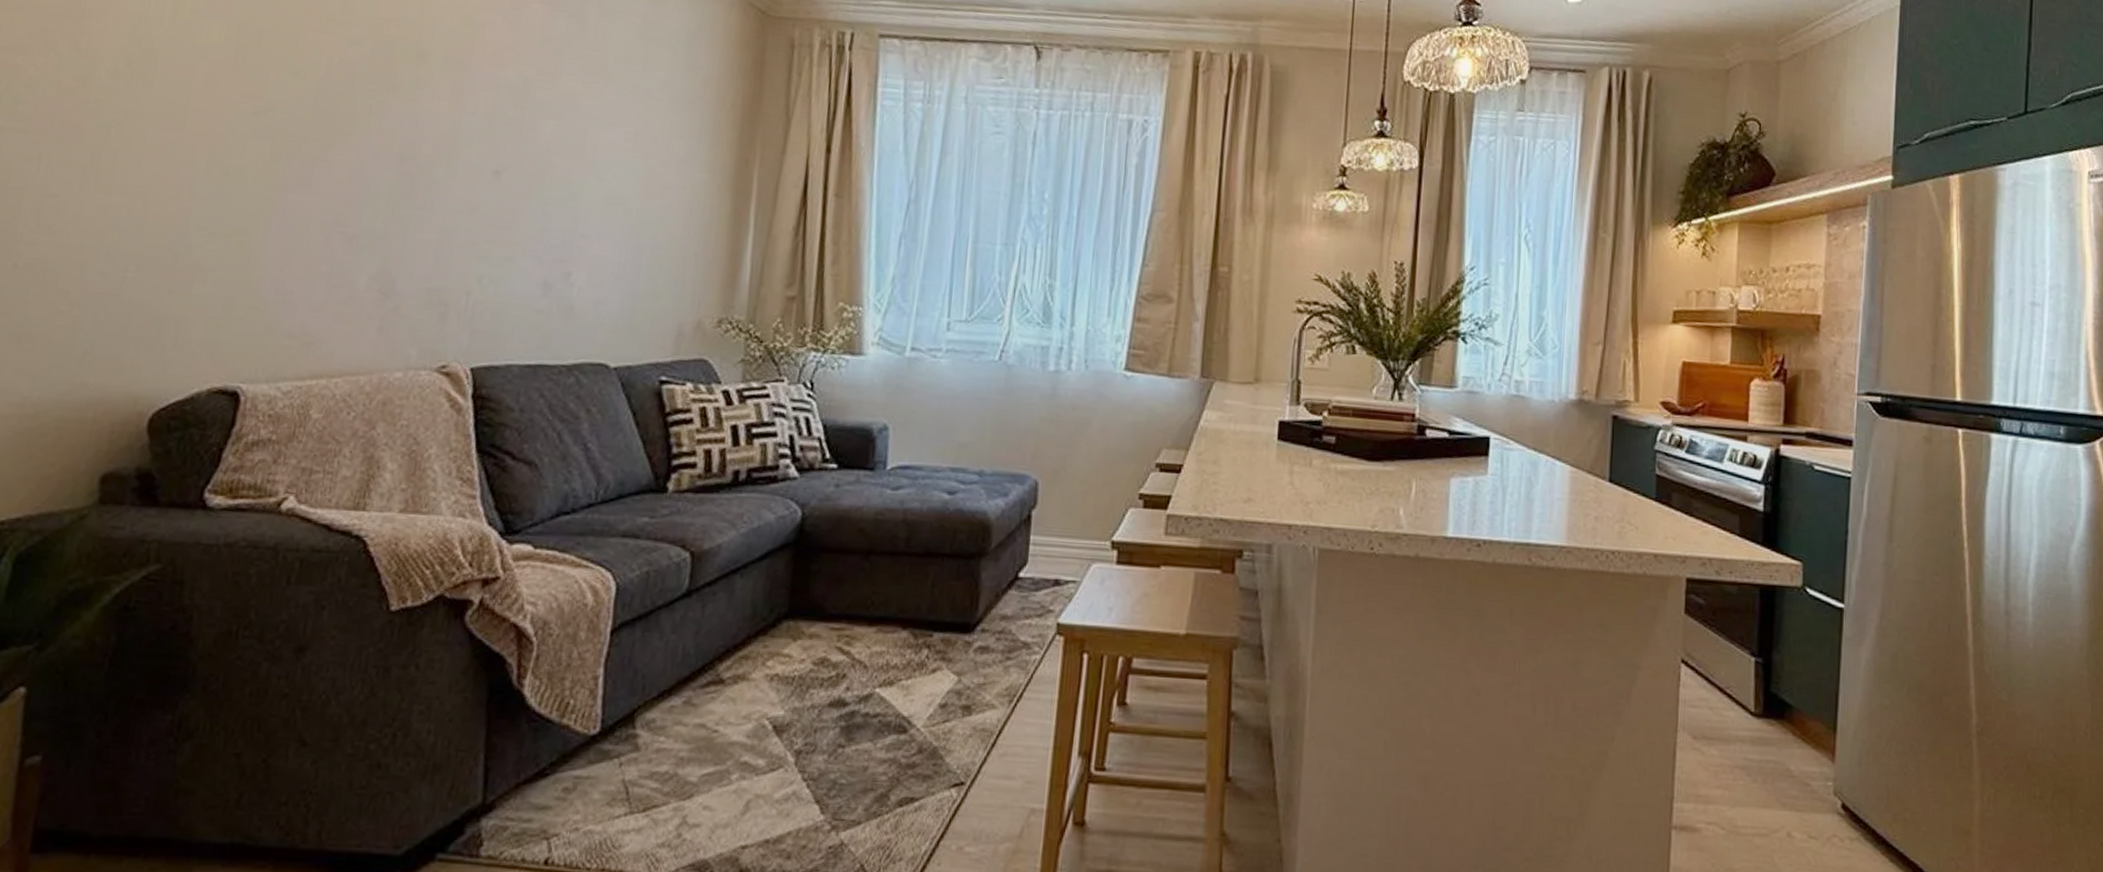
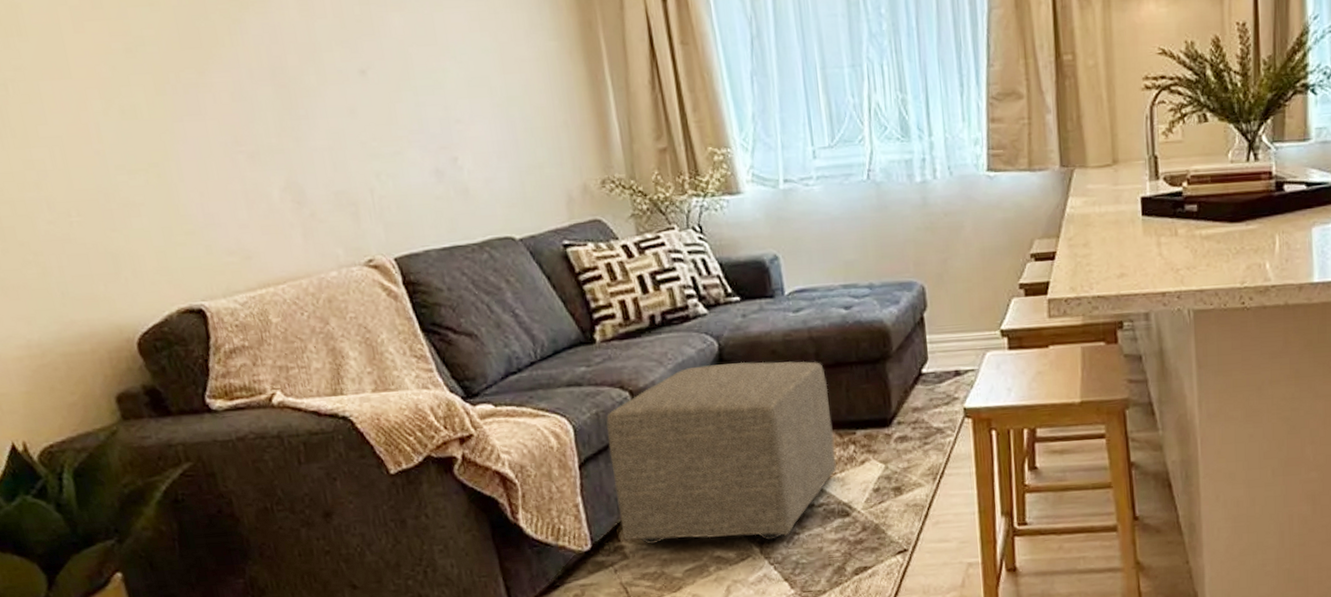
ottoman: none [640,534,913,751] -> present [606,361,837,545]

